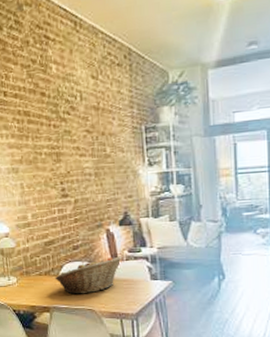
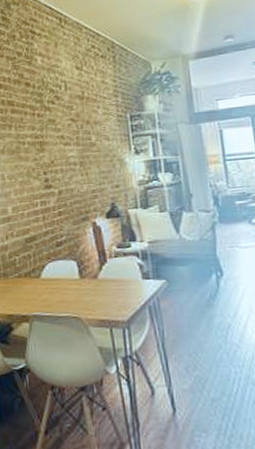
fruit basket: present [55,256,123,295] -> none [36,252,111,300]

